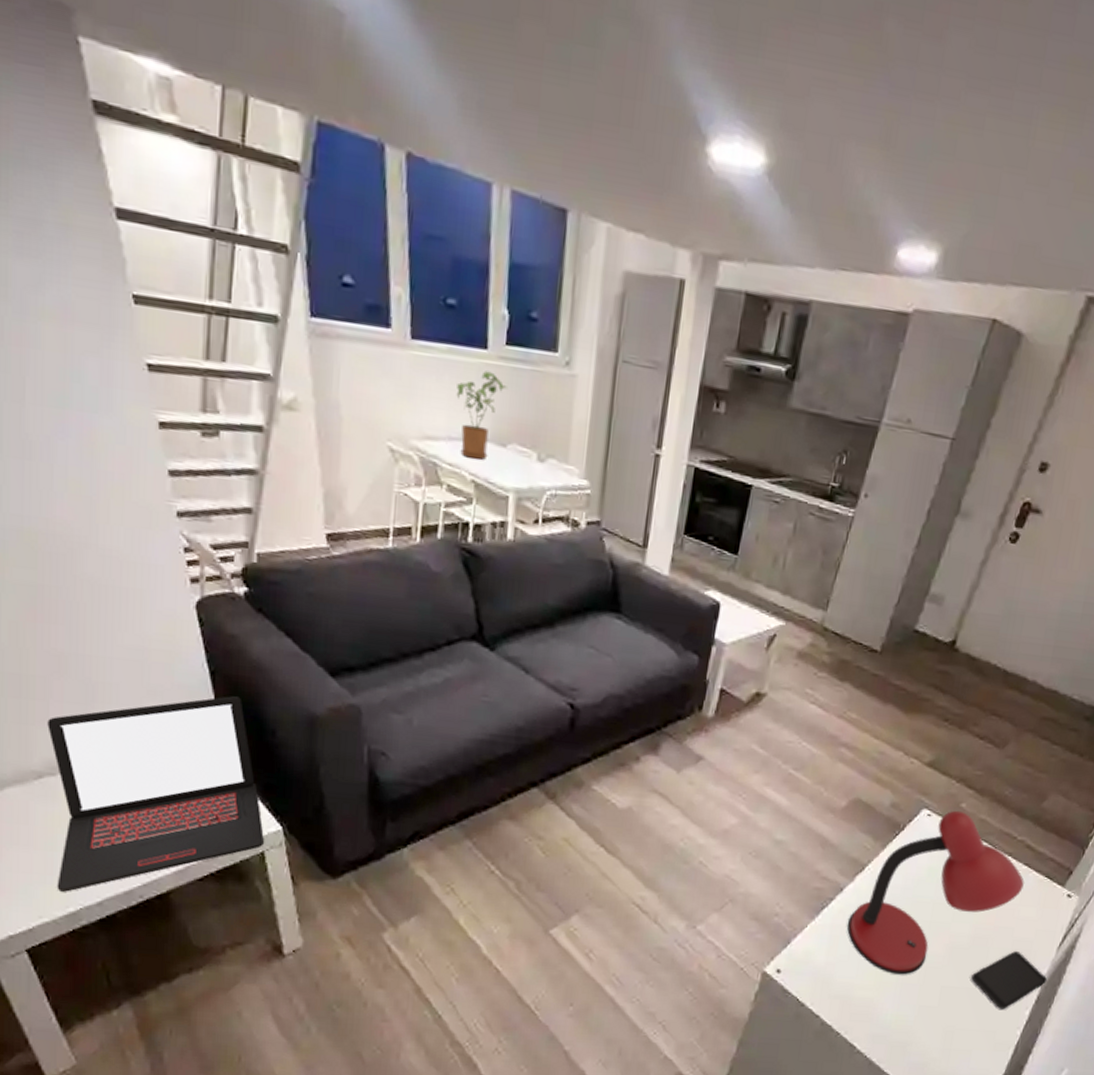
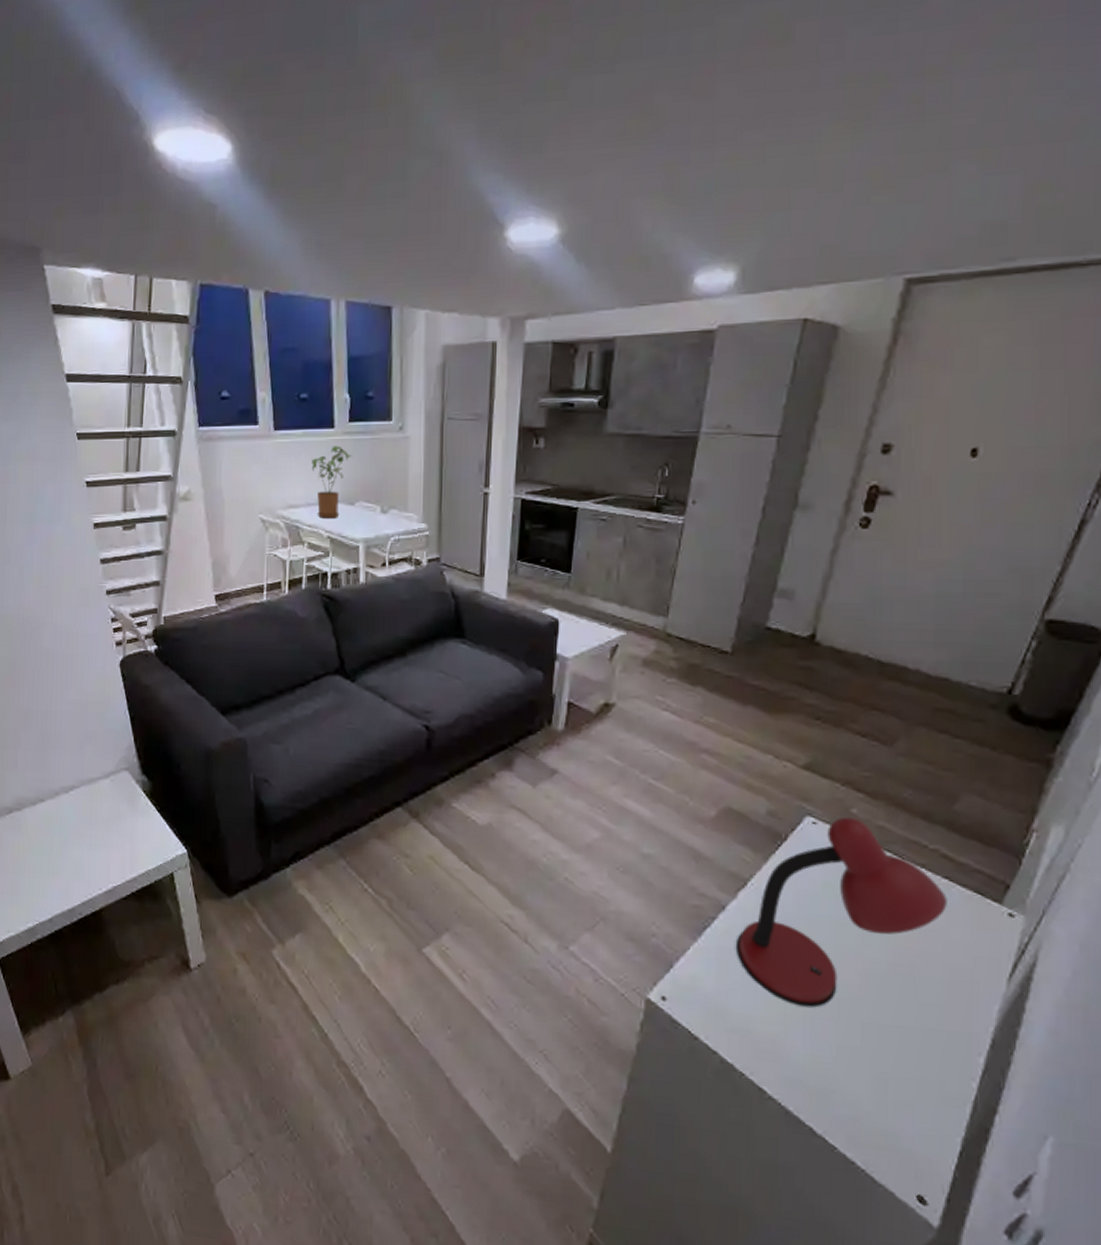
laptop: present [47,696,265,892] -> none [16,737,174,910]
mobile phone: present [971,951,1047,1009] -> none [899,982,1002,1055]

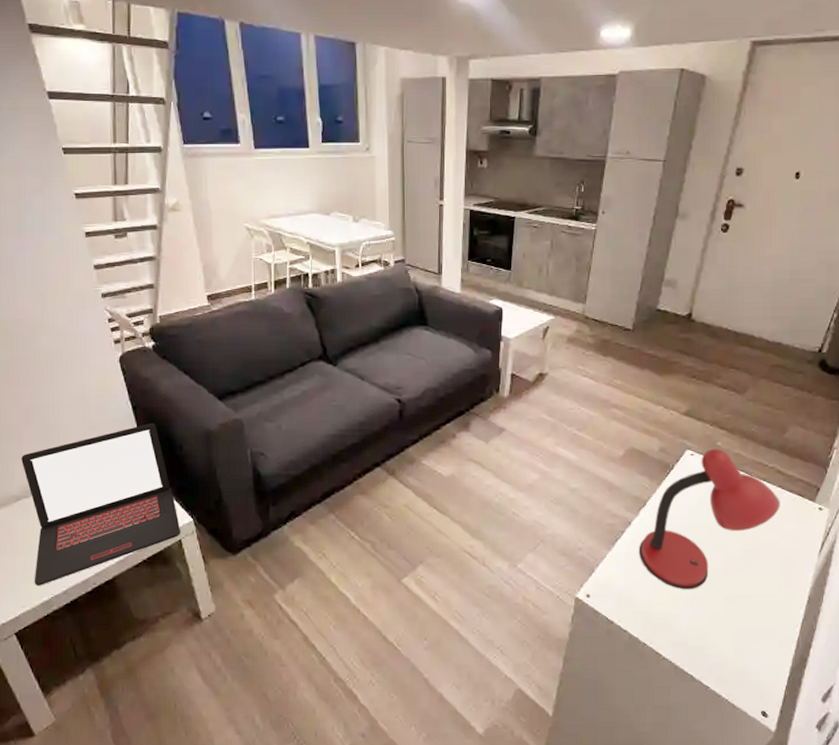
laptop: none [16,737,174,910] -> present [21,423,181,586]
house plant: present [311,445,352,518] -> none [290,163,326,226]

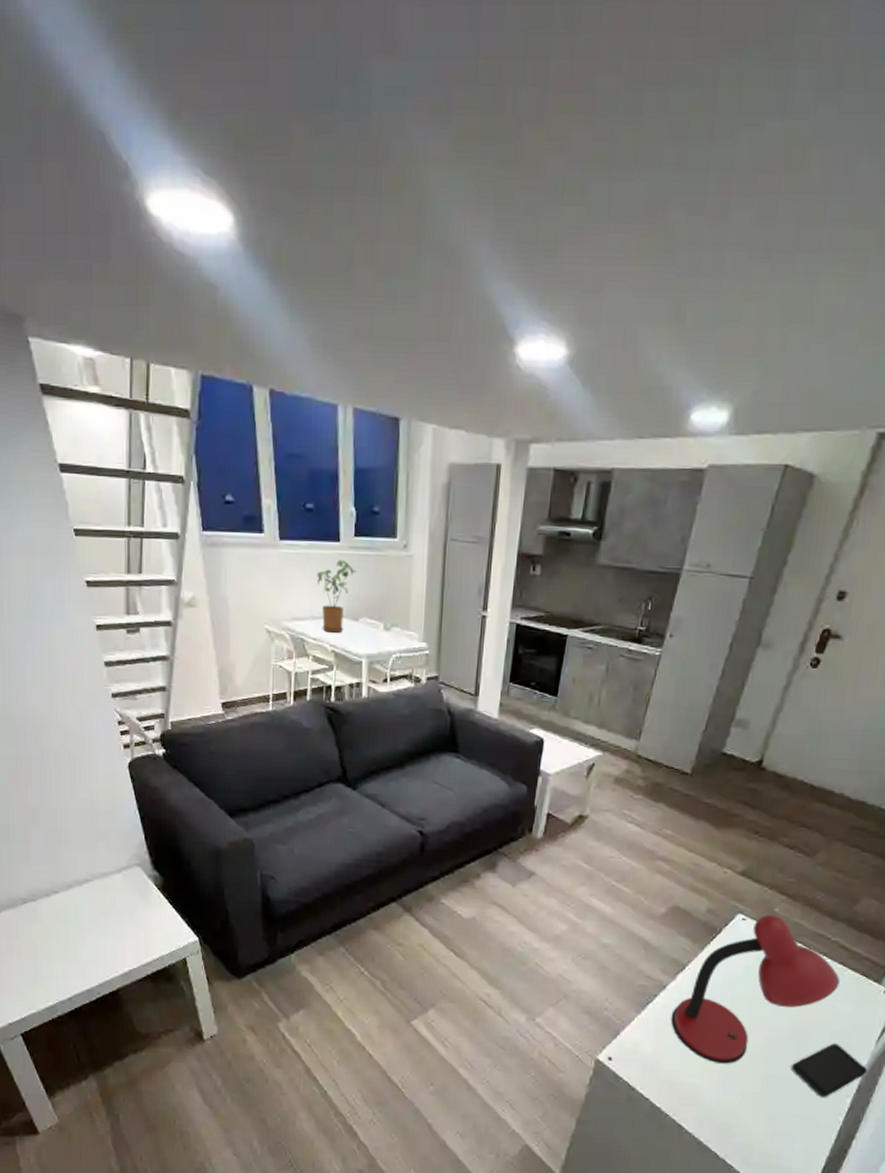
laptop: present [21,423,181,586] -> none [28,835,186,990]
house plant: none [290,163,326,226] -> present [317,560,357,633]
mobile phone: none [749,560,814,611] -> present [792,1044,868,1097]

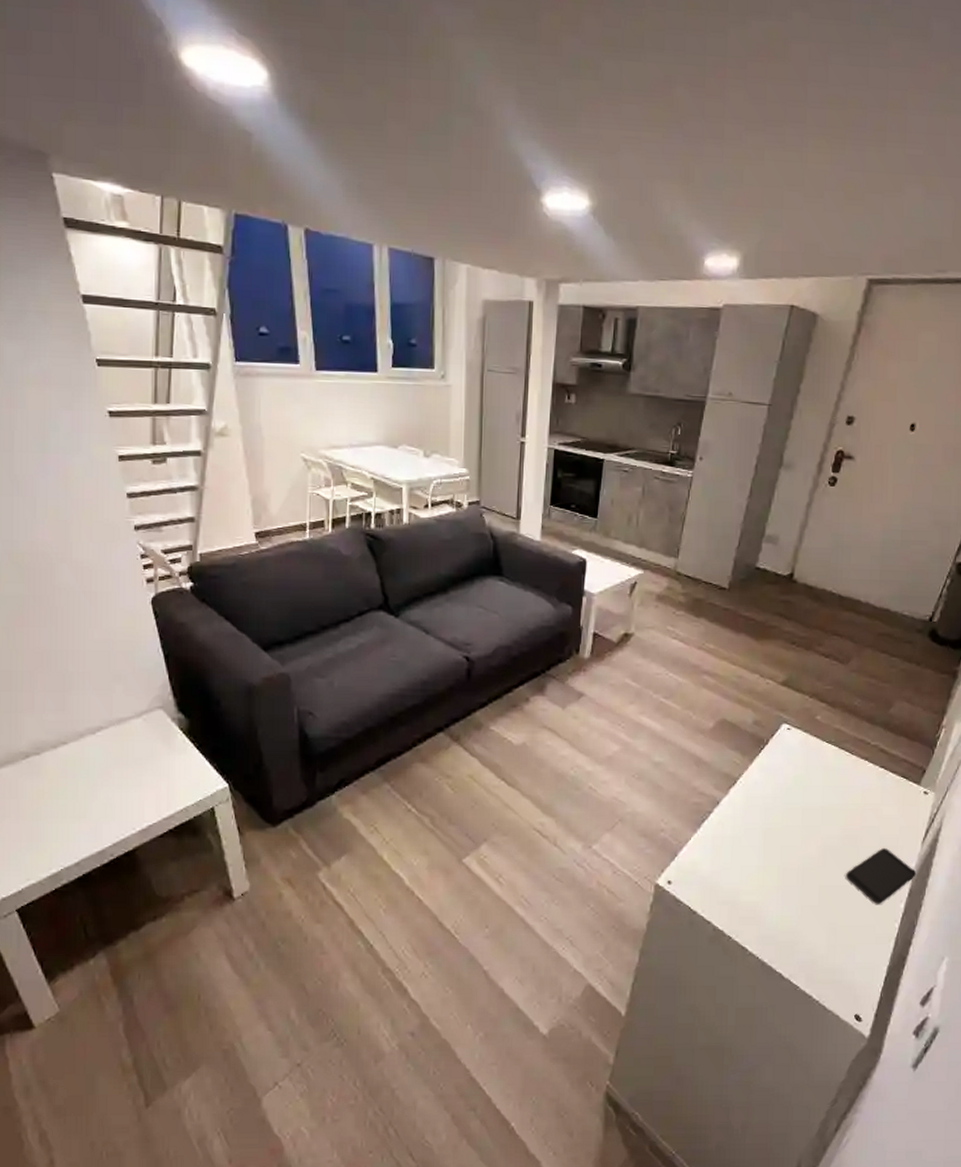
house plant: present [317,560,357,633] -> none [354,389,395,460]
desk lamp: present [671,914,840,1064] -> none [727,722,883,878]

